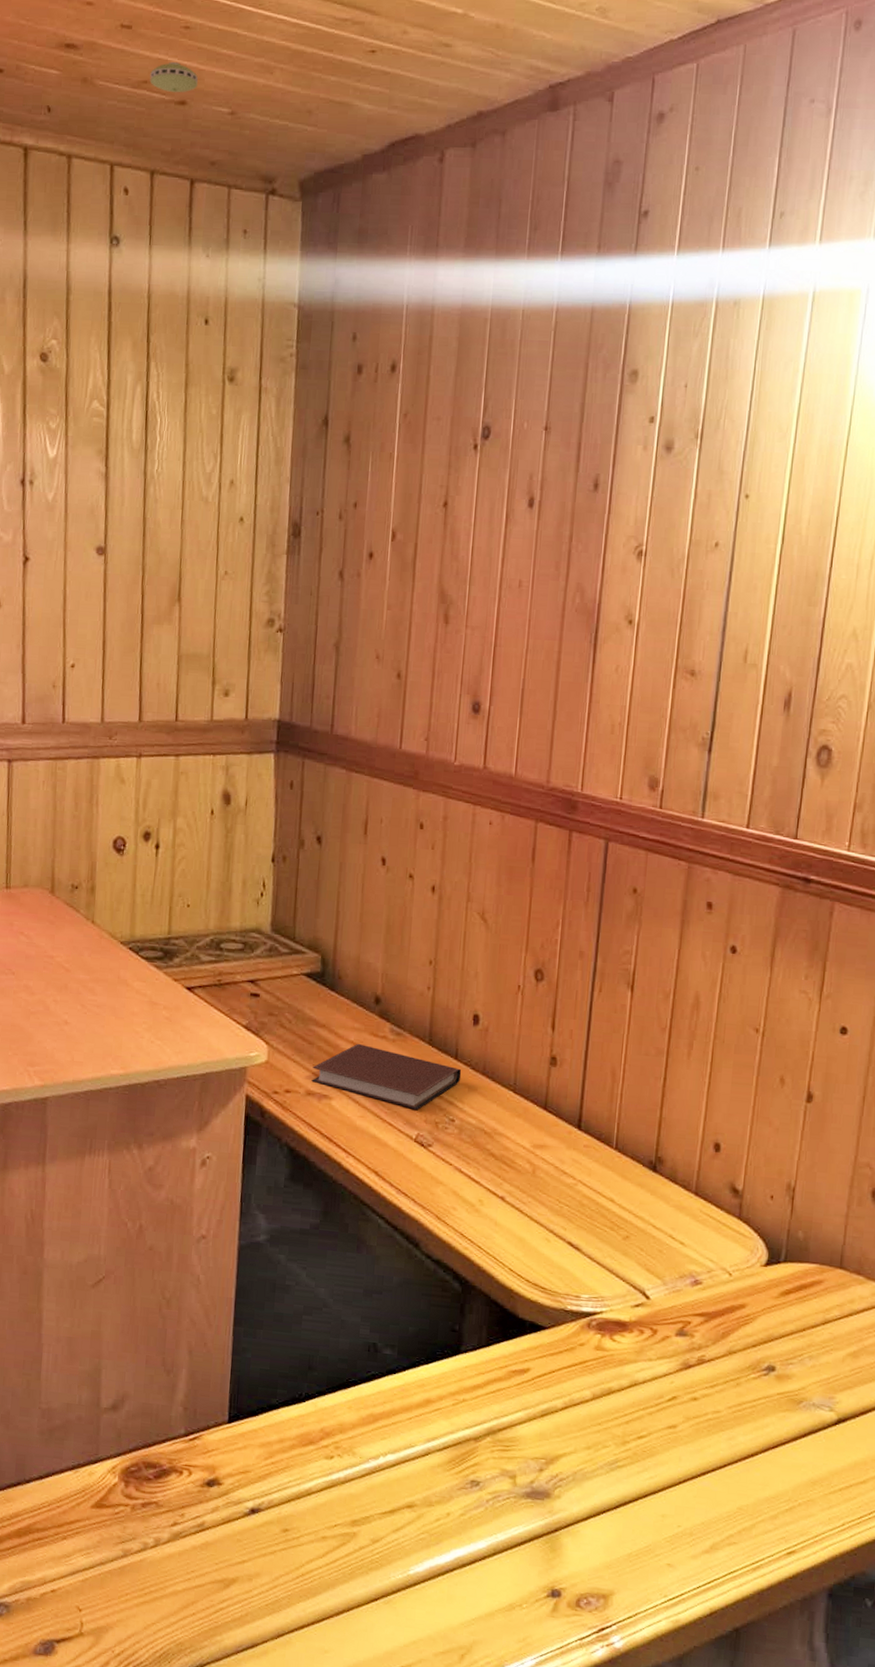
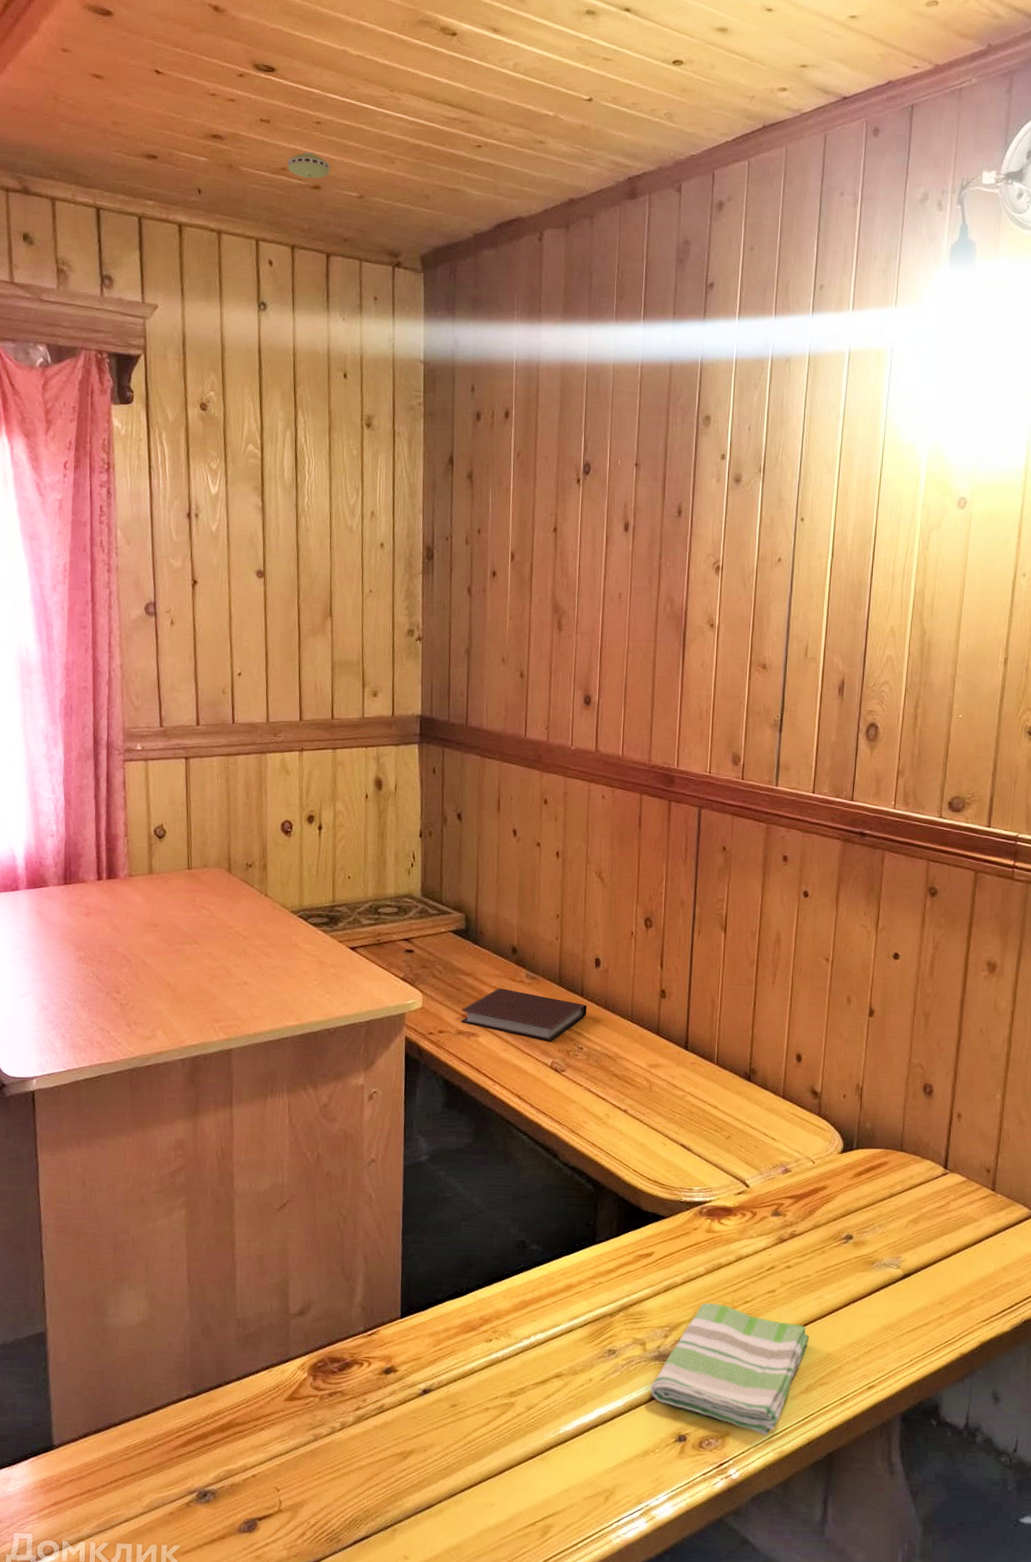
dish towel: none [520,1434,717,1599] -> present [651,1302,809,1435]

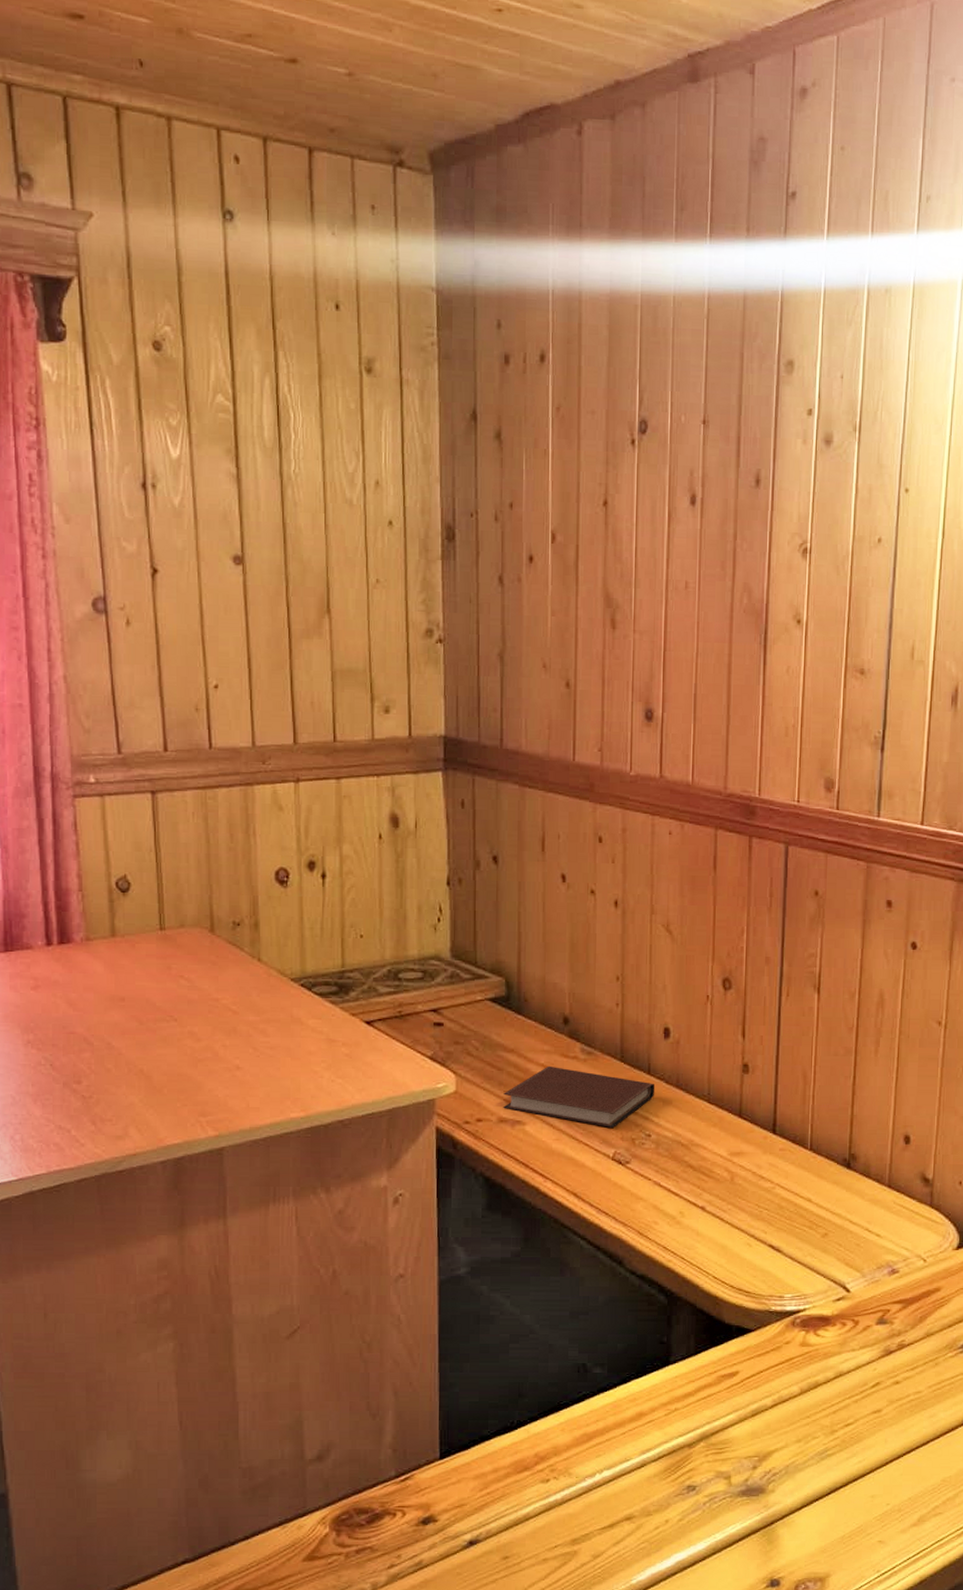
smoke detector: present [287,152,329,179] -> none [254,14,308,50]
dish towel: present [651,1302,809,1435] -> none [737,1427,921,1575]

